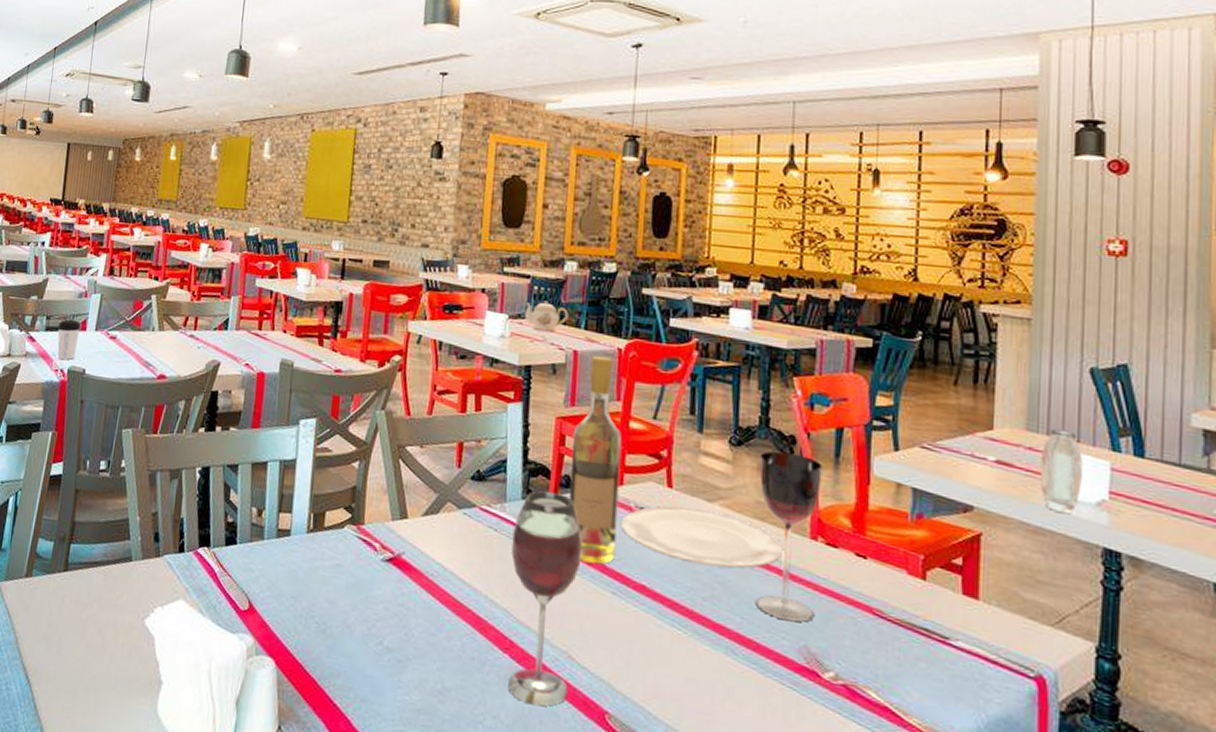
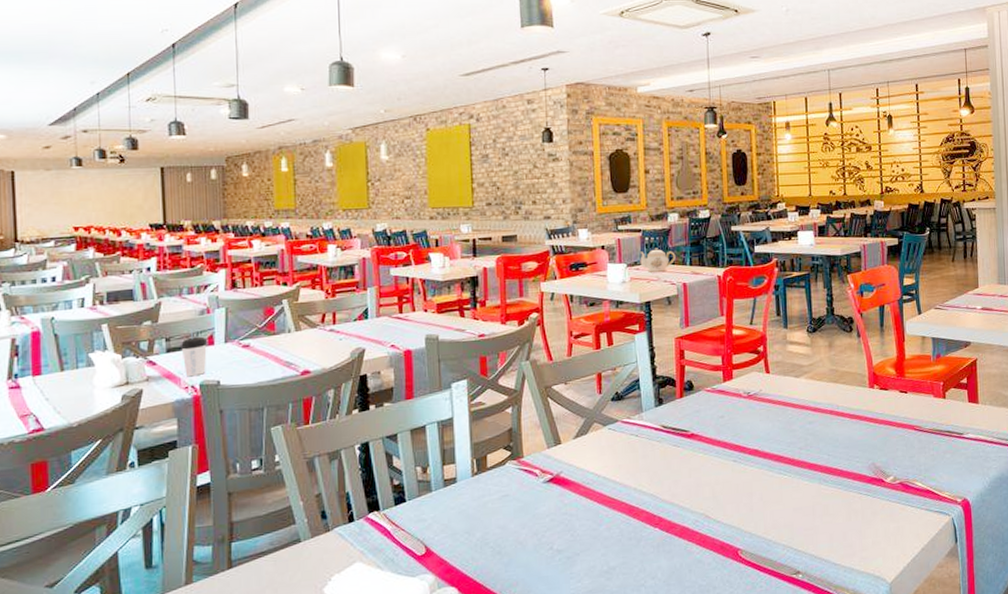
wineglass: present [508,491,583,706] -> none [651,396,708,561]
bottle: present [569,355,623,564] -> none [690,283,733,444]
plate: present [622,506,783,569] -> none [735,384,852,425]
wineglass: present [755,451,822,623] -> none [829,329,877,449]

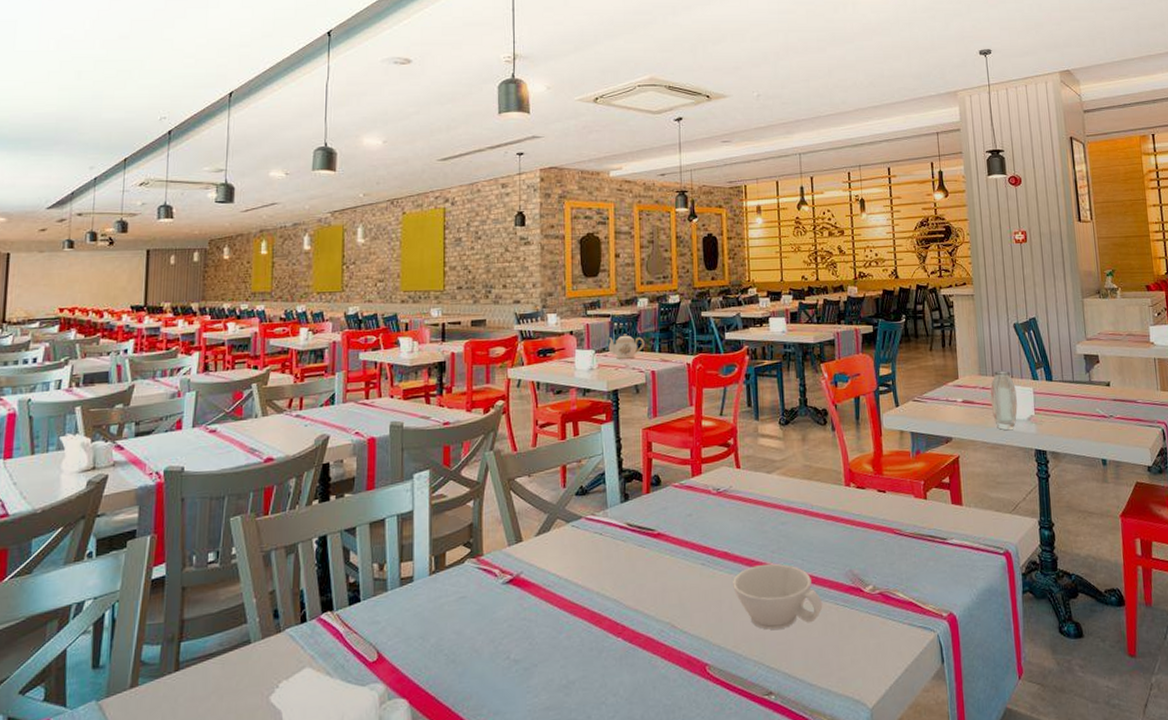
beverage cup: present [181,329,207,377] -> none [149,412,175,463]
cup: none [762,458,847,518] -> present [732,563,823,630]

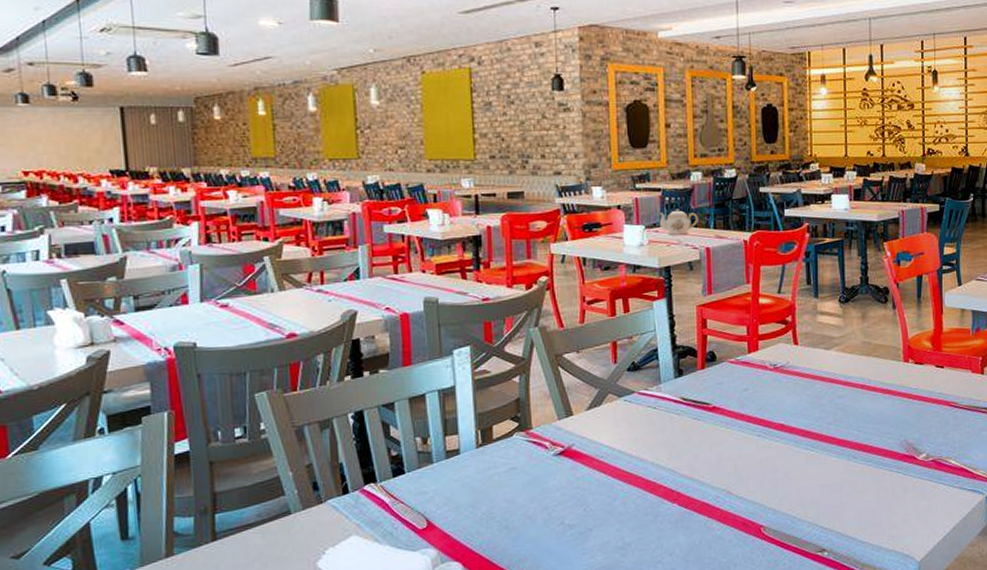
cup: present [732,563,823,630] -> none [787,434,877,494]

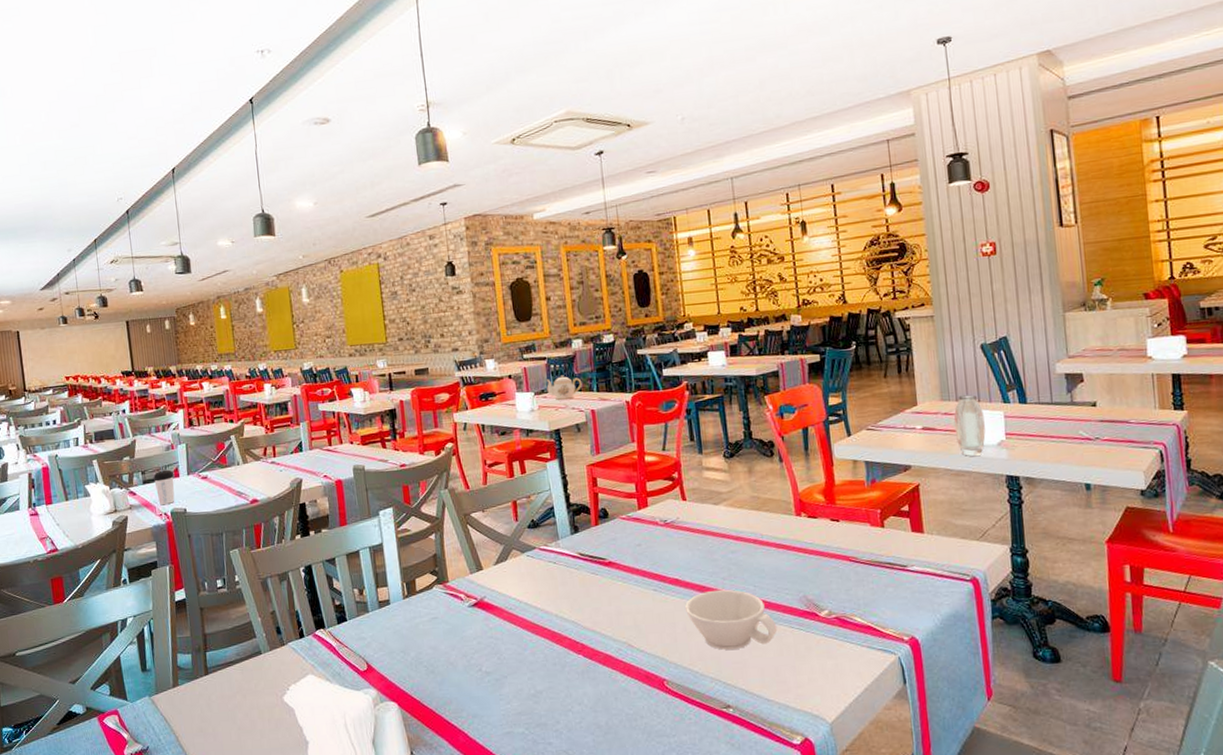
beverage cup: none [151,286,181,338] -> present [153,463,175,506]
cup: none [787,434,877,494] -> present [684,589,777,650]

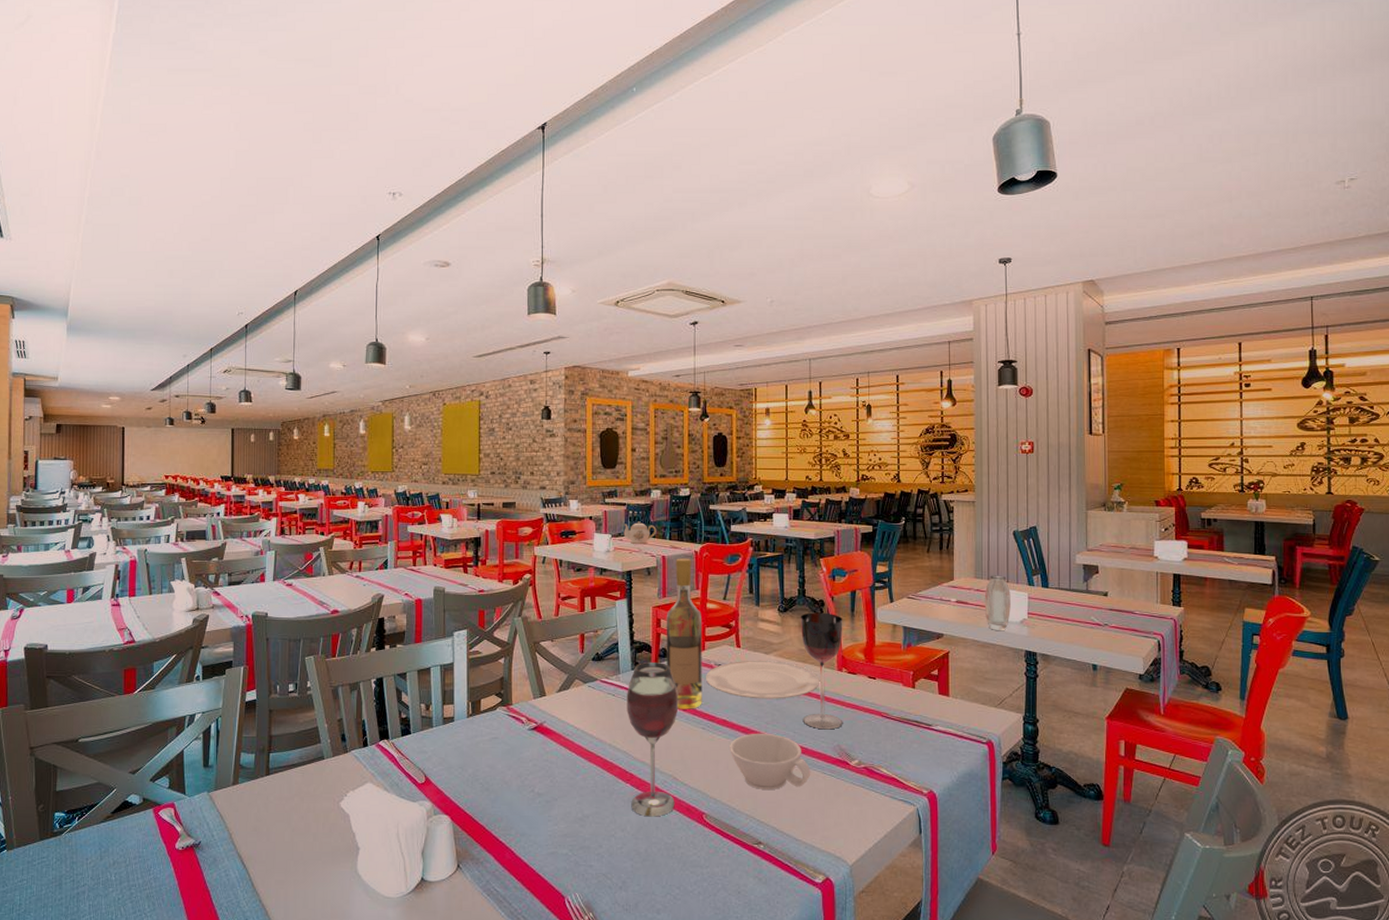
beverage cup: present [153,463,175,506] -> none [239,567,259,608]
wineglass: none [568,524,633,688] -> present [627,662,679,817]
bottle: none [602,409,651,572] -> present [666,558,703,709]
plate: none [652,511,777,554] -> present [706,661,819,699]
wineglass: none [748,454,808,581] -> present [800,612,843,730]

